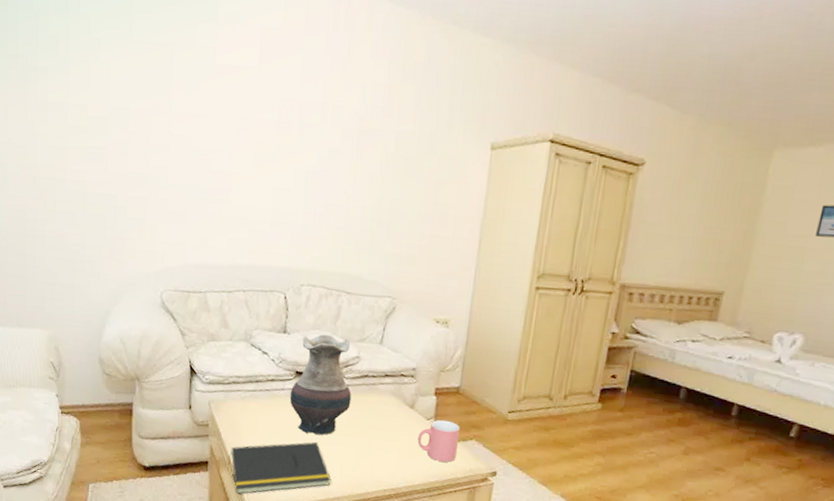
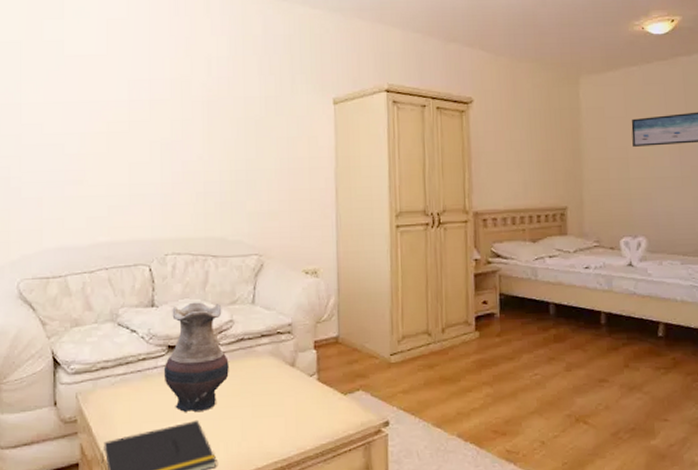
mug: present [417,419,461,462] -> none [303,373,346,420]

